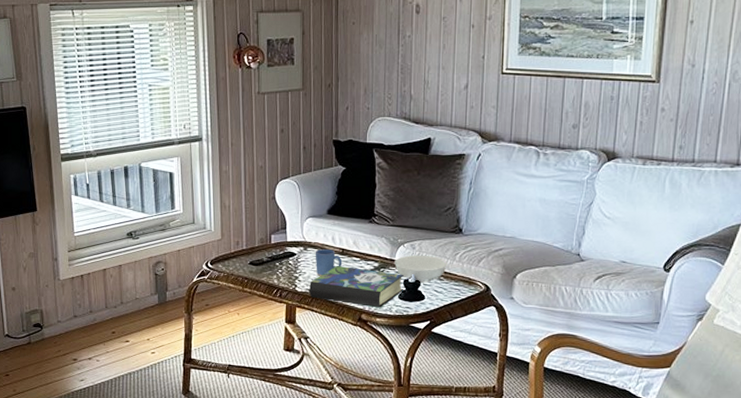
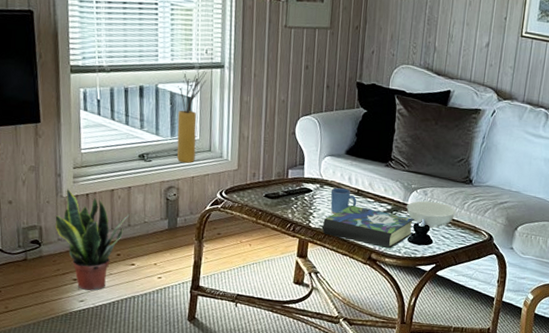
potted plant: none [54,272,122,369] -> present [55,189,130,291]
vase: none [160,146,187,237] -> present [177,70,208,164]

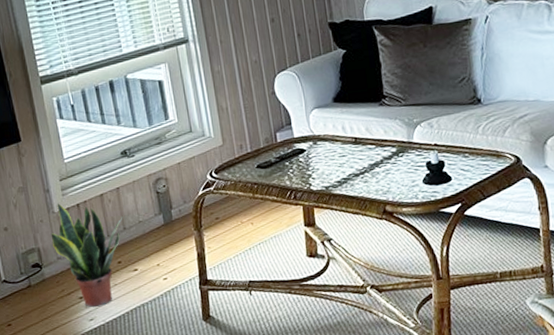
vase: present [177,70,208,164] -> none [146,50,178,151]
book: present [322,205,415,249] -> none [324,156,427,197]
mug: present [330,187,357,214] -> none [326,139,357,171]
bowl: present [406,201,456,228] -> none [413,132,471,164]

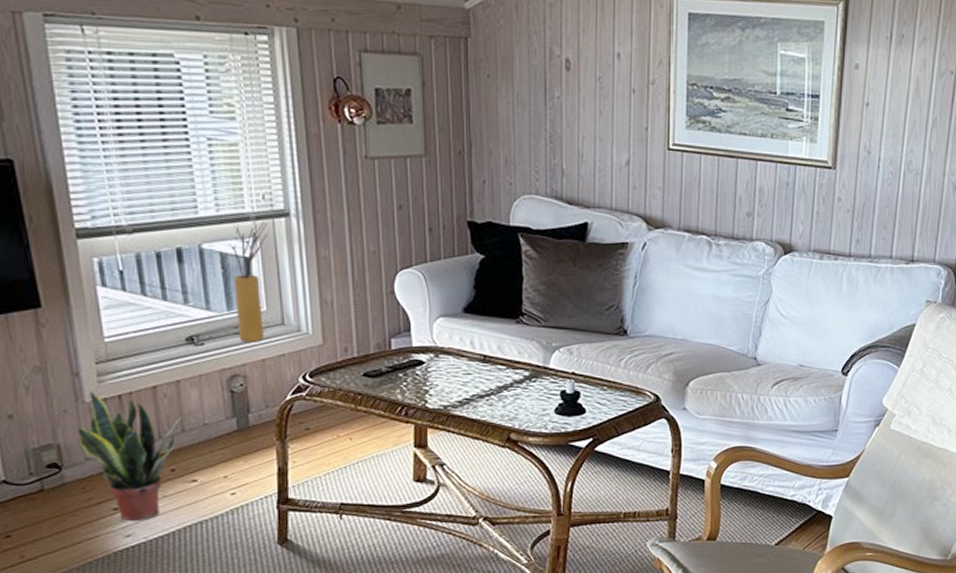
vase: none [146,50,178,151] -> present [229,222,268,343]

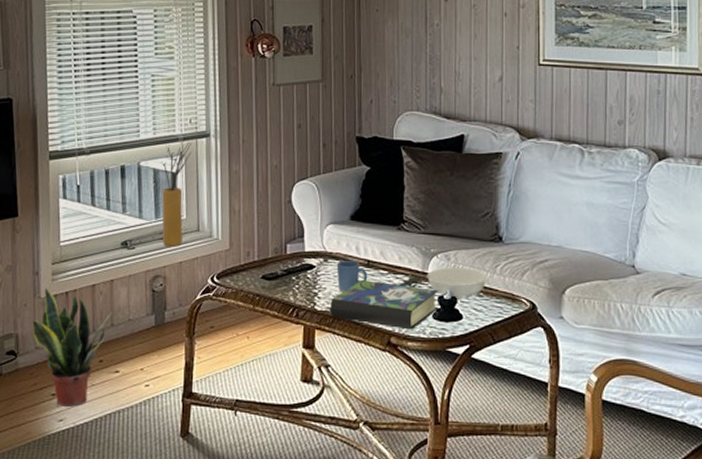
book: none [443,376,560,425] -> present [330,280,438,330]
mug: none [449,355,485,389] -> present [336,259,368,292]
bowl: none [549,362,611,394] -> present [427,268,487,300]

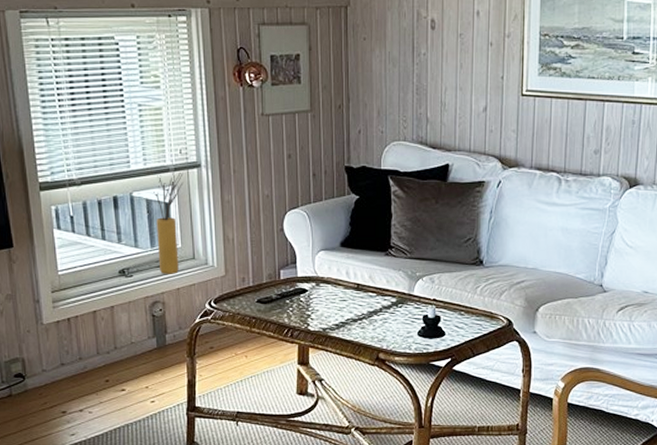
potted plant: present [32,288,113,407] -> none [37,315,115,422]
book: present [330,280,438,330] -> none [323,302,423,346]
mug: present [336,259,368,292] -> none [328,283,358,313]
bowl: present [427,268,487,300] -> none [413,289,468,318]

